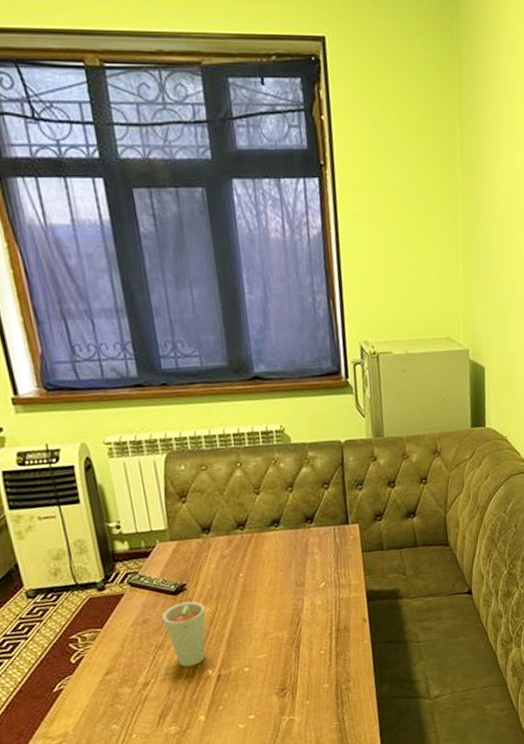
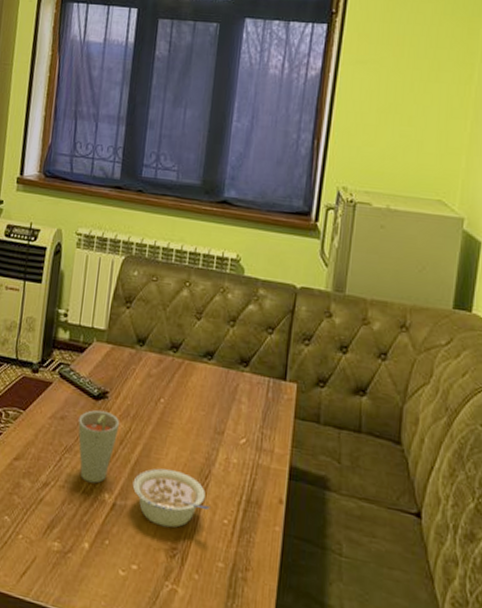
legume: none [231,627,307,678] -> present [132,468,210,528]

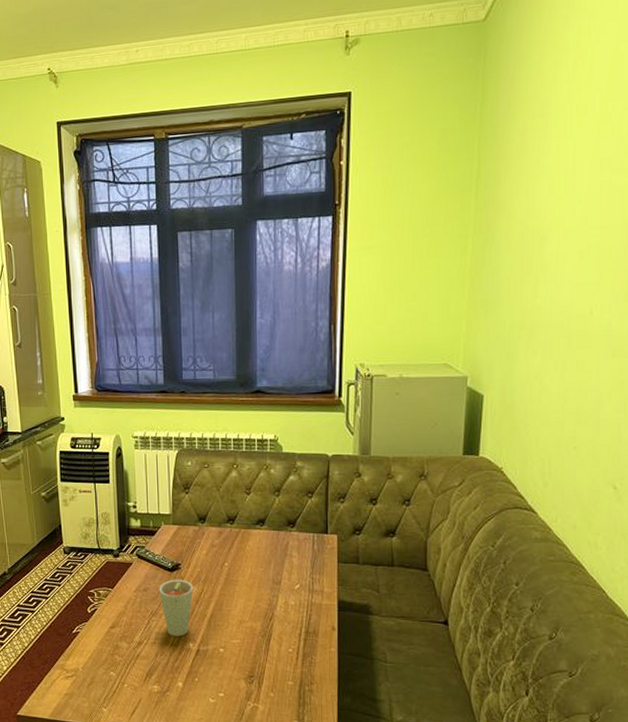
legume: present [132,468,210,528] -> none [211,617,277,662]

